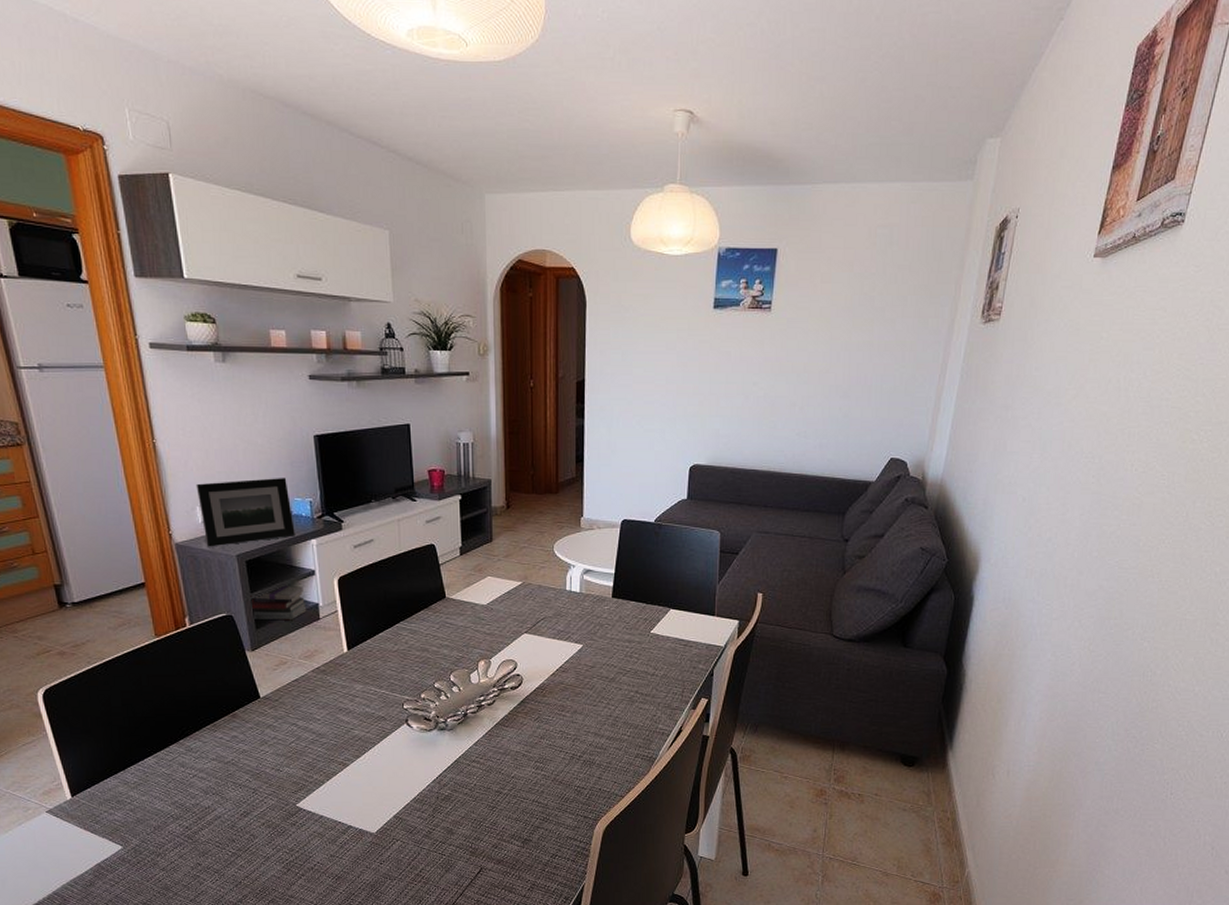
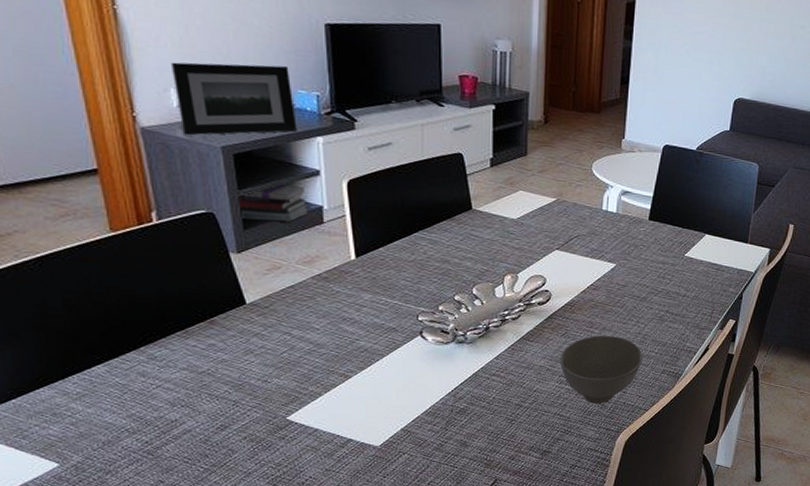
bowl: none [534,719,615,790] -> present [559,336,643,403]

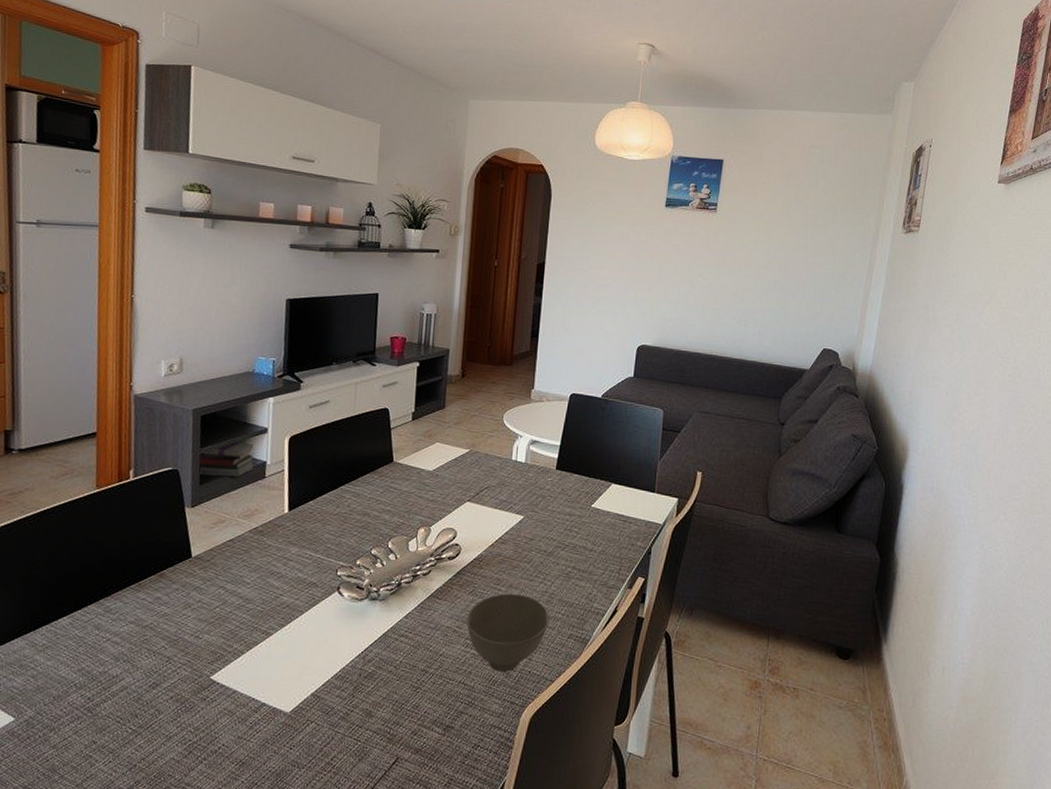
picture frame: present [170,62,297,136] -> none [164,337,255,401]

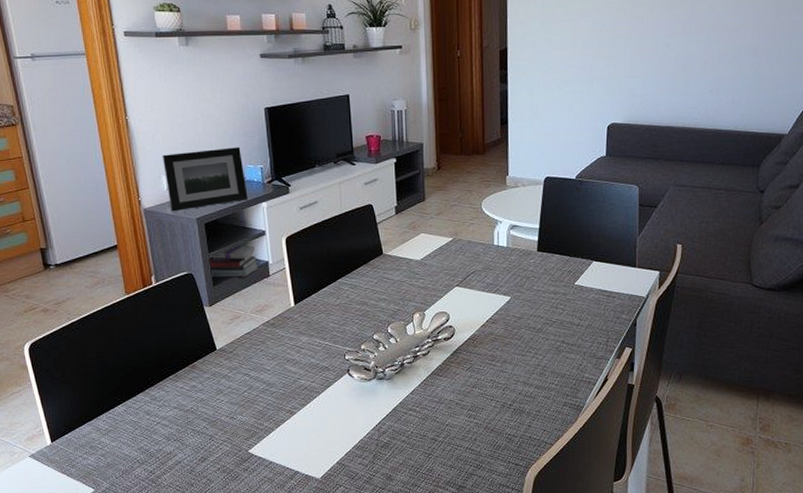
picture frame: none [164,337,255,401] -> present [162,147,248,212]
bowl: present [466,594,549,672] -> none [467,369,544,438]

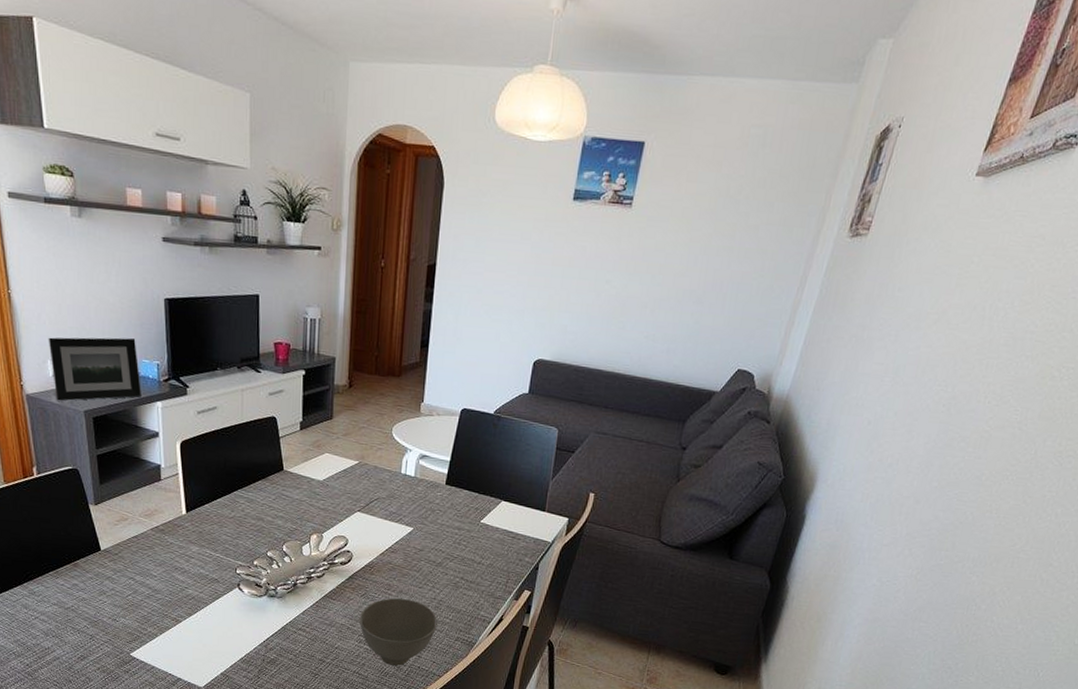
books: present [208,245,258,278] -> none [95,443,149,479]
bowl: none [467,369,544,438] -> present [359,598,438,666]

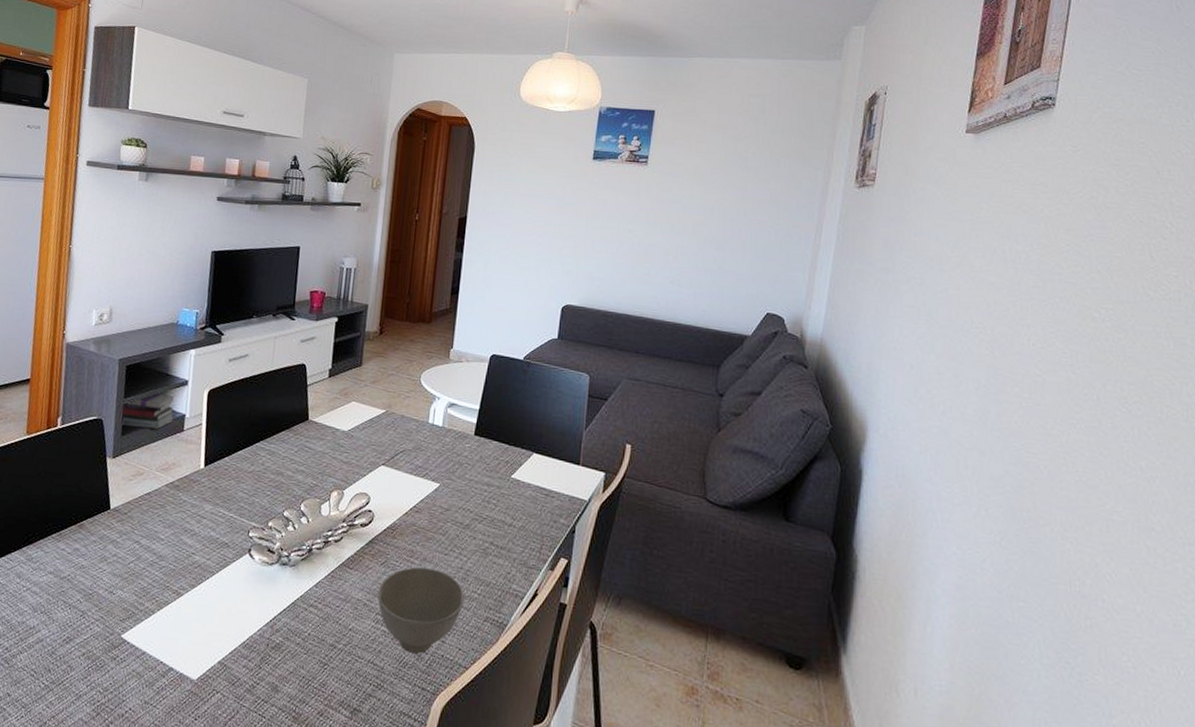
picture frame: present [48,337,141,401] -> none [94,287,180,350]
books: none [95,443,149,479] -> present [119,392,174,430]

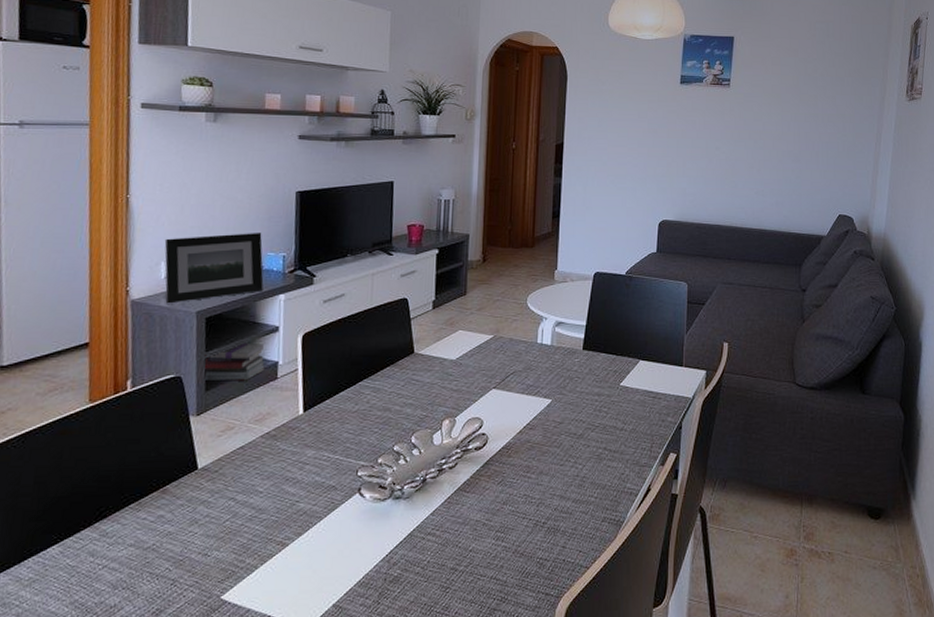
picture frame: none [94,287,180,350] -> present [164,233,264,304]
bowl: present [377,567,465,654] -> none [496,480,582,563]

